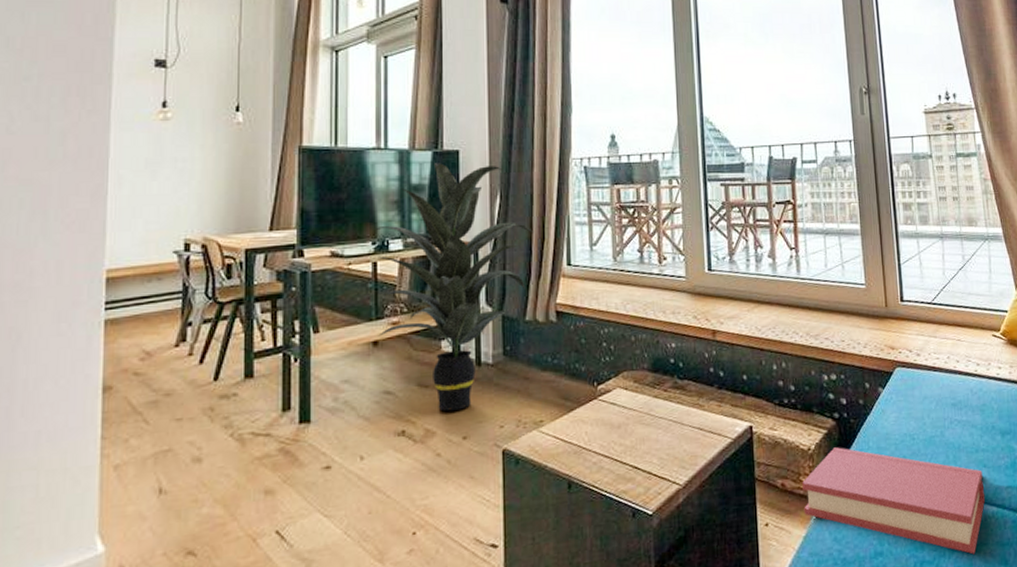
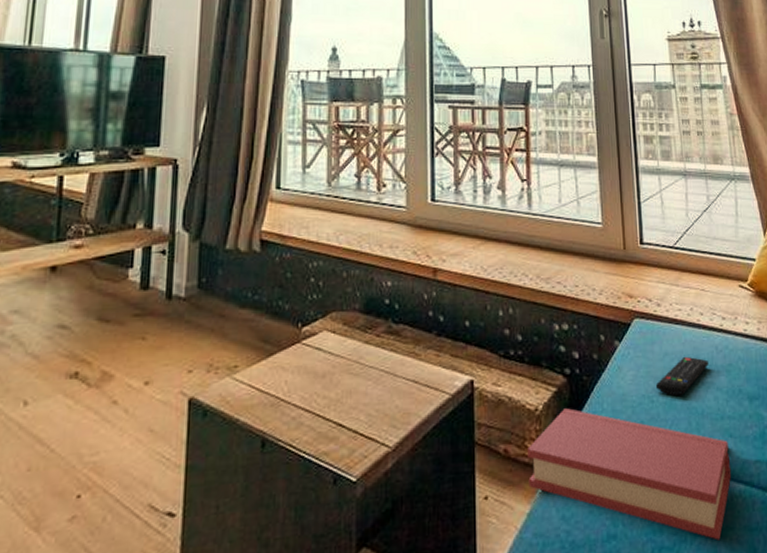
indoor plant: present [374,163,534,412] -> none [57,69,242,351]
remote control: none [916,398,964,433] -> present [655,356,709,396]

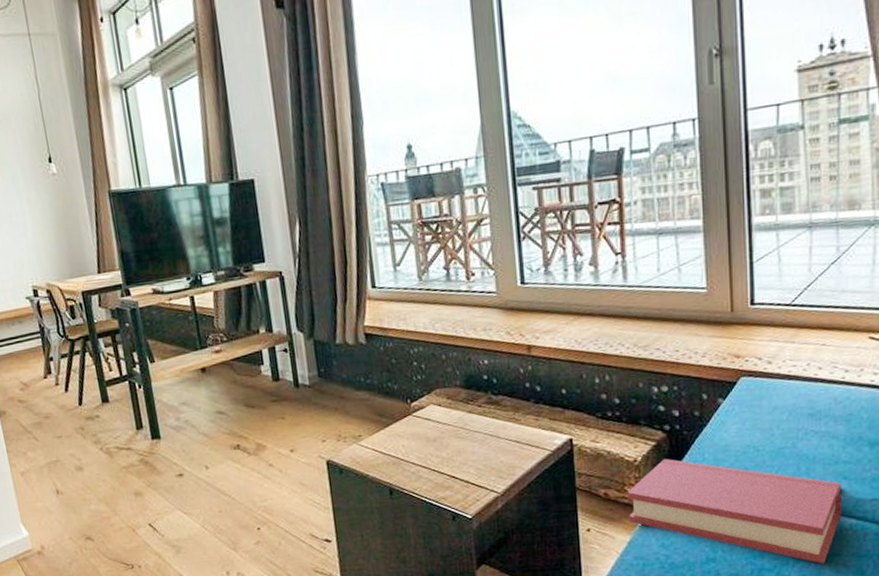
remote control: present [655,356,709,396] -> none [762,408,825,445]

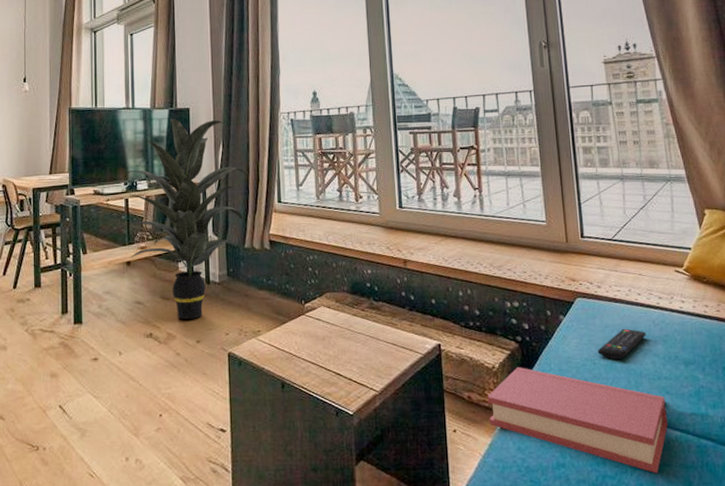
indoor plant: none [187,191,336,428] -> present [126,119,251,320]
remote control: none [762,408,825,445] -> present [597,328,646,359]

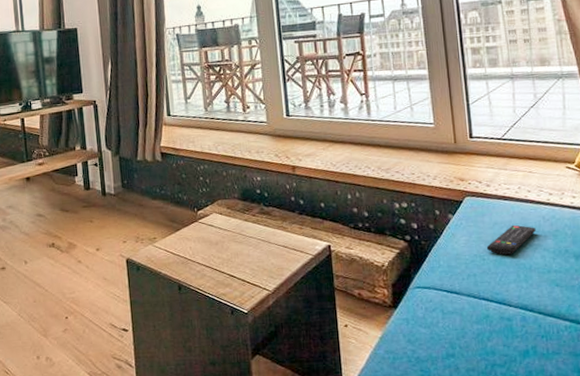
indoor plant: present [126,119,251,320] -> none [20,38,140,230]
hardback book: present [487,367,669,474] -> none [377,264,558,362]

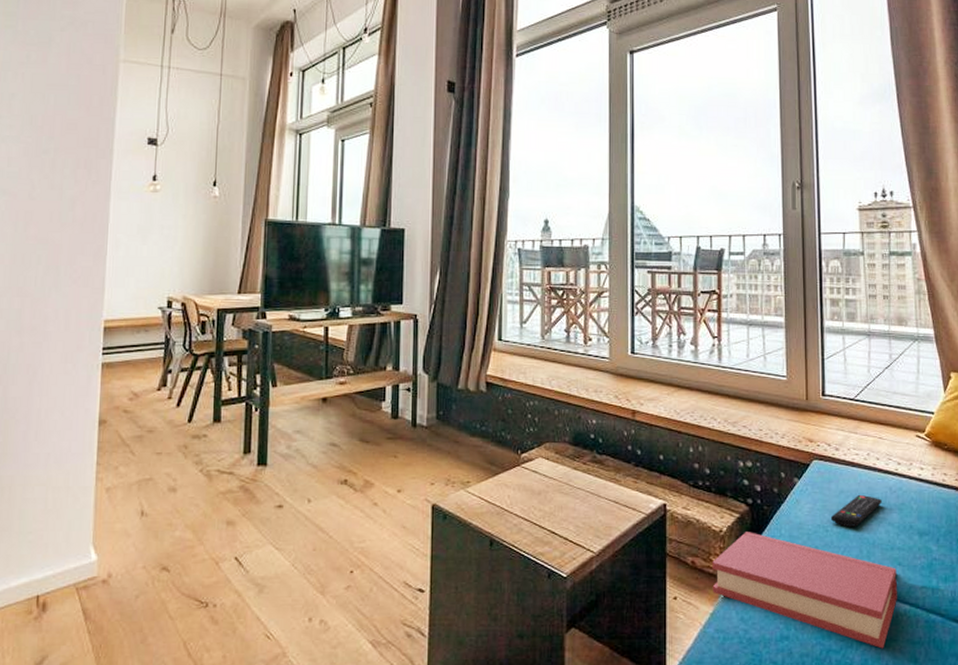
hardback book: none [377,264,558,362] -> present [712,532,898,649]

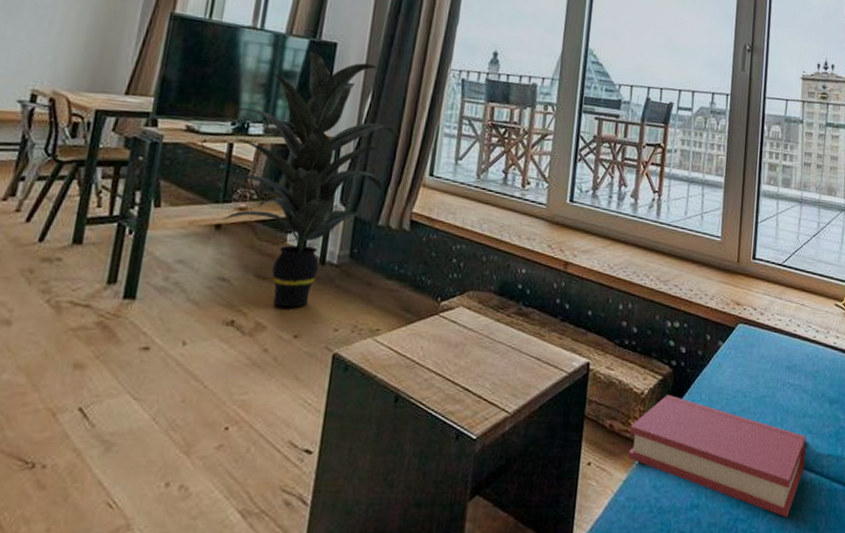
indoor plant: none [327,239,470,466] -> present [222,52,402,307]
remote control: present [830,494,882,527] -> none [749,360,799,393]

